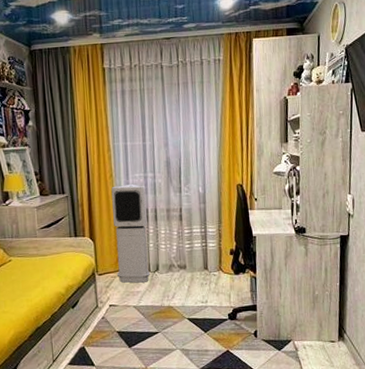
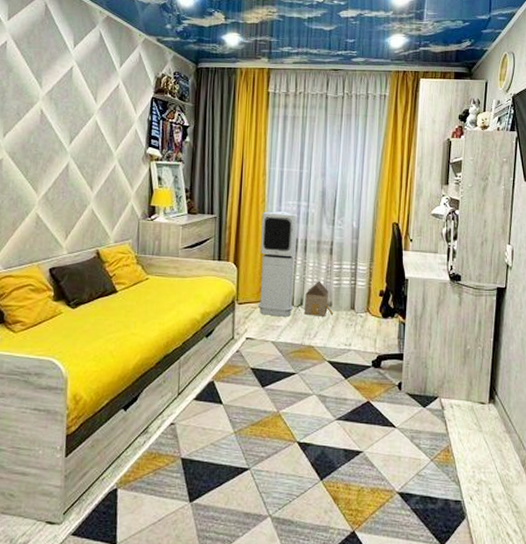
toy house: none [160,246,188,279] -> present [305,280,333,316]

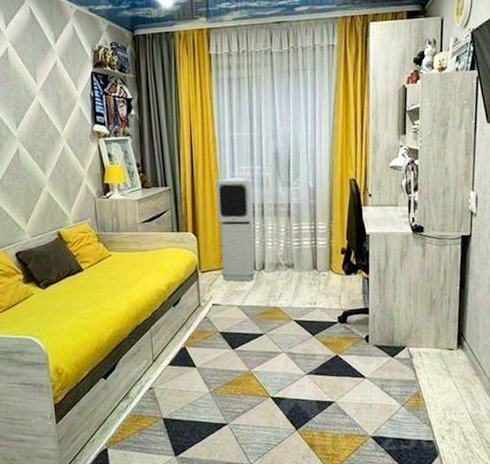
toy house: present [305,280,333,316] -> none [266,243,295,279]

